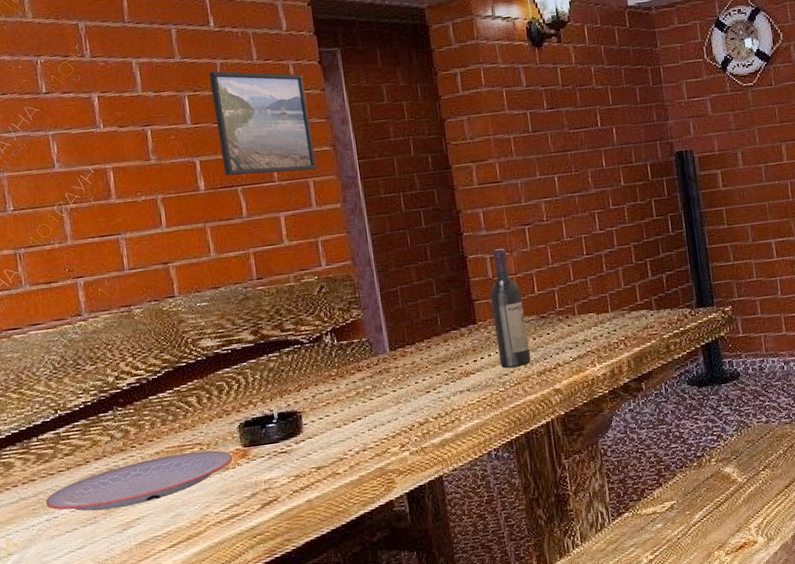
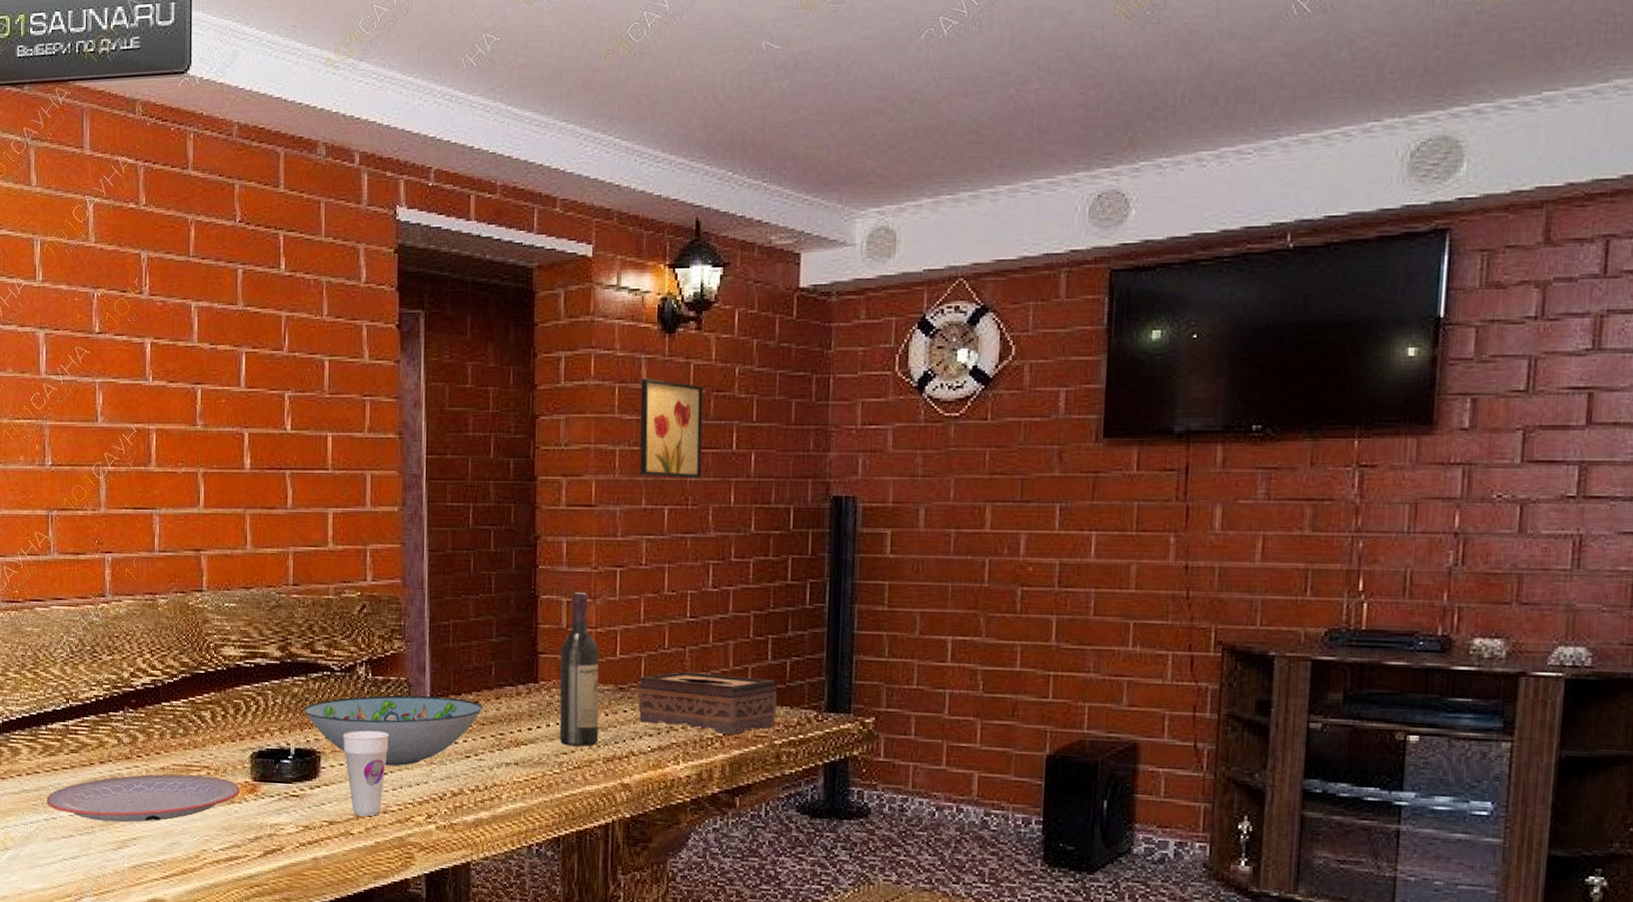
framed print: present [209,71,317,177] -> none [272,325,378,461]
decorative bowl: none [281,347,435,413] -> present [303,695,483,767]
cup: none [318,384,361,458] -> present [342,730,389,817]
wall art: none [522,81,579,154] -> present [639,378,703,479]
tissue box: none [556,291,661,340] -> present [638,671,777,734]

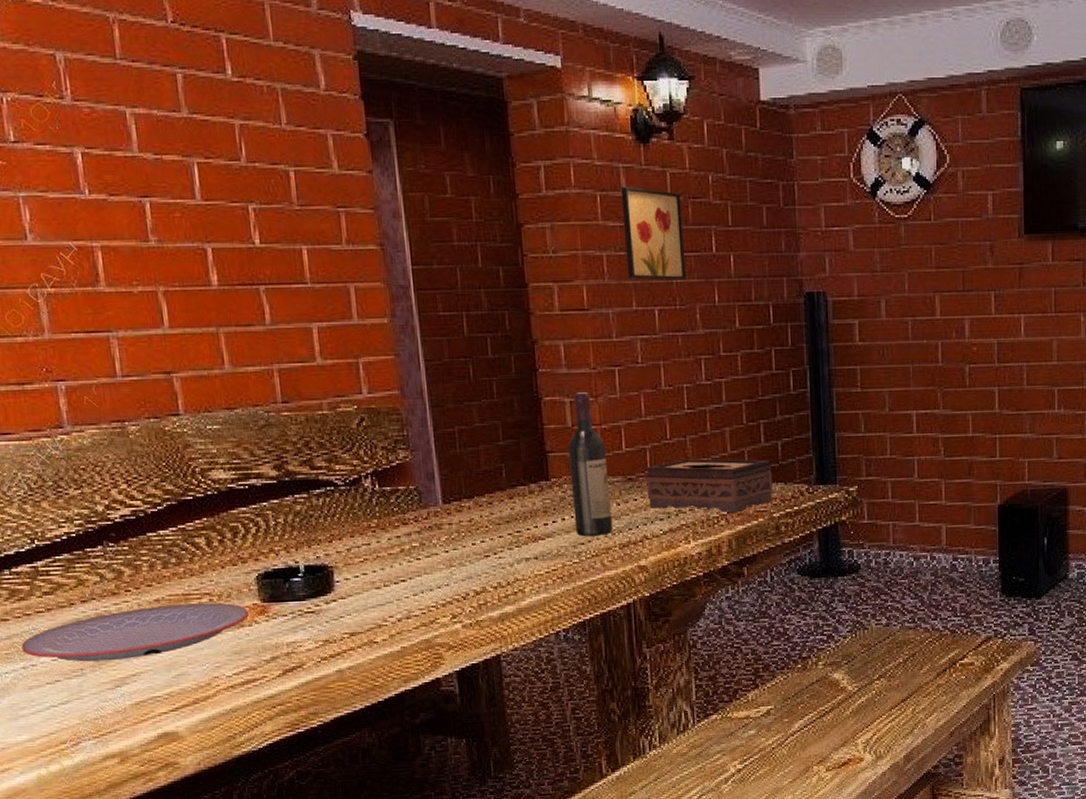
decorative bowl: present [303,695,483,767] -> none [309,501,497,573]
cup: present [342,730,389,817] -> none [354,540,405,625]

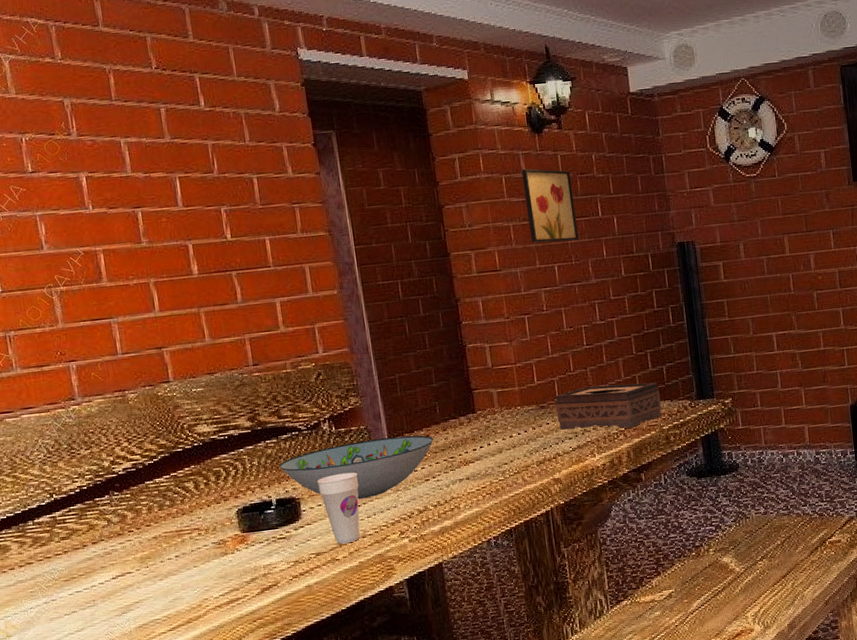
plate: present [21,602,250,662] -> none [43,535,232,595]
decorative bowl: none [309,501,497,573] -> present [279,435,434,500]
cup: none [354,540,405,625] -> present [316,472,360,544]
wine bottle: present [568,392,612,536] -> none [489,338,530,457]

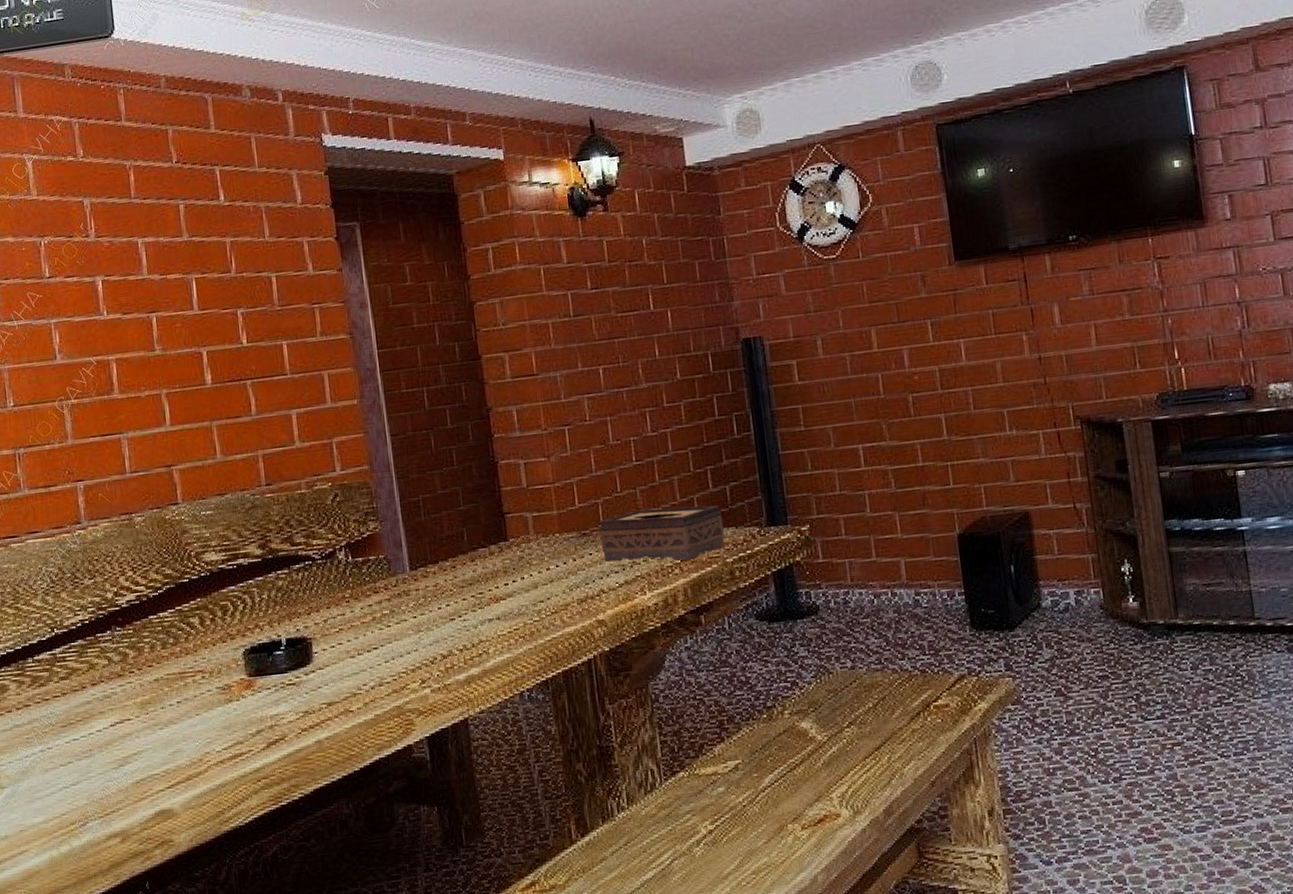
decorative bowl: present [279,435,434,500] -> none [290,566,460,641]
cup: present [316,472,360,544] -> none [330,608,377,693]
wall art: present [521,168,579,243] -> none [562,257,627,342]

